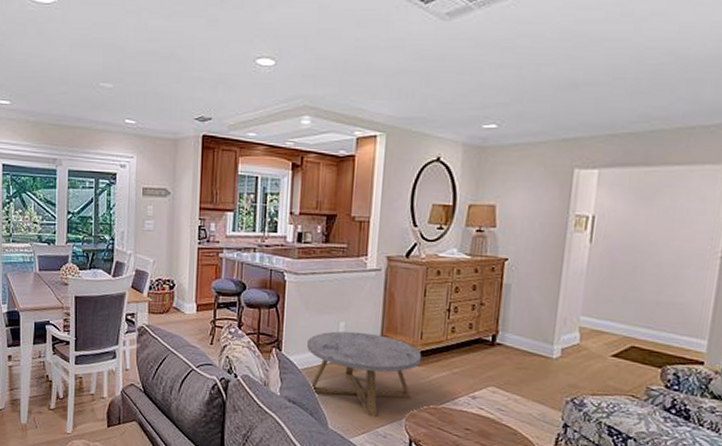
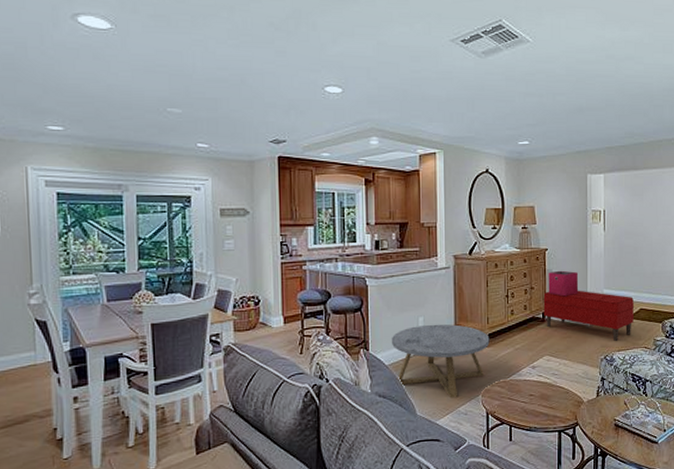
bench: none [493,310,623,382] -> present [543,290,634,341]
storage bin: none [503,286,547,319] -> present [548,270,579,297]

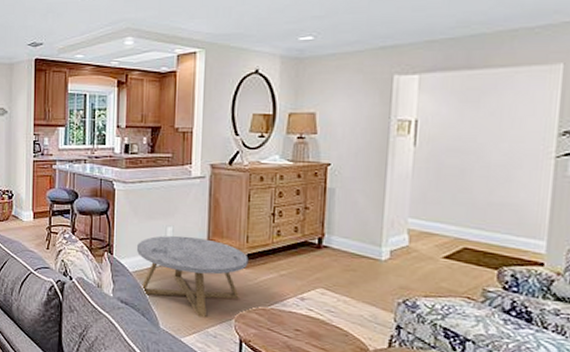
bench: present [543,290,634,341] -> none [320,213,454,284]
storage bin: present [548,270,579,297] -> none [328,190,373,222]

